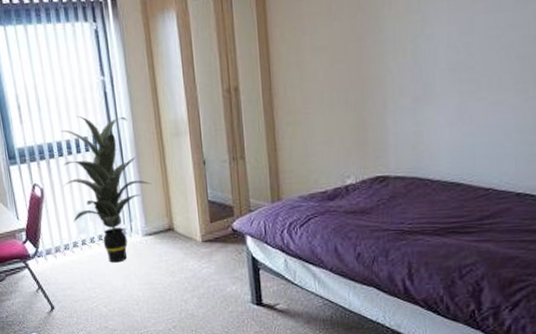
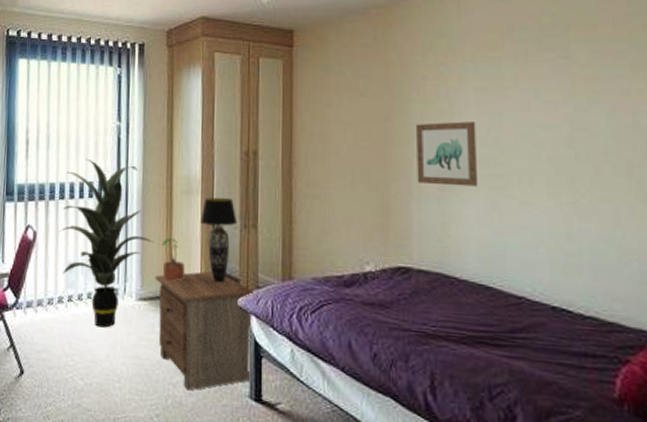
nightstand: none [157,202,253,304] -> present [155,271,254,391]
potted plant: none [159,178,183,216] -> present [162,237,185,282]
table lamp: none [191,134,226,212] -> present [200,197,238,283]
wall art: none [389,30,449,97] -> present [416,121,477,187]

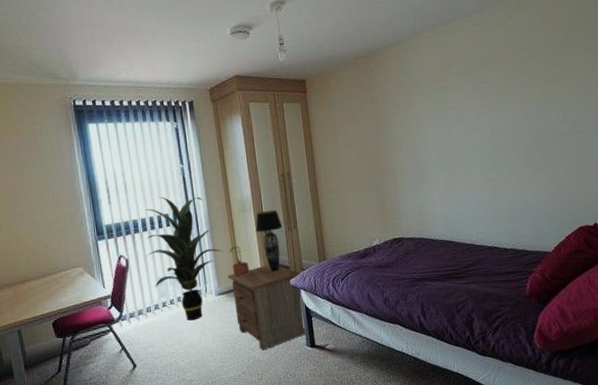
wall art: present [416,121,477,187] -> none [396,133,438,180]

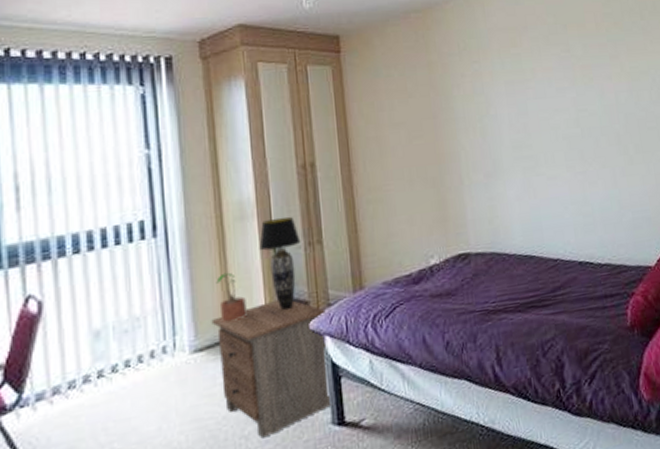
indoor plant: present [145,196,223,321] -> none [75,198,206,399]

